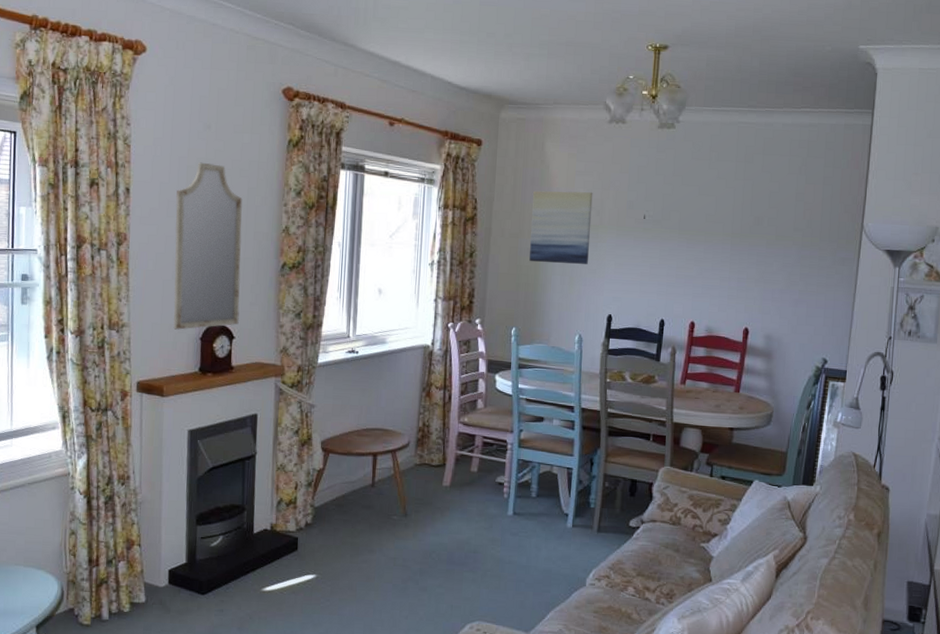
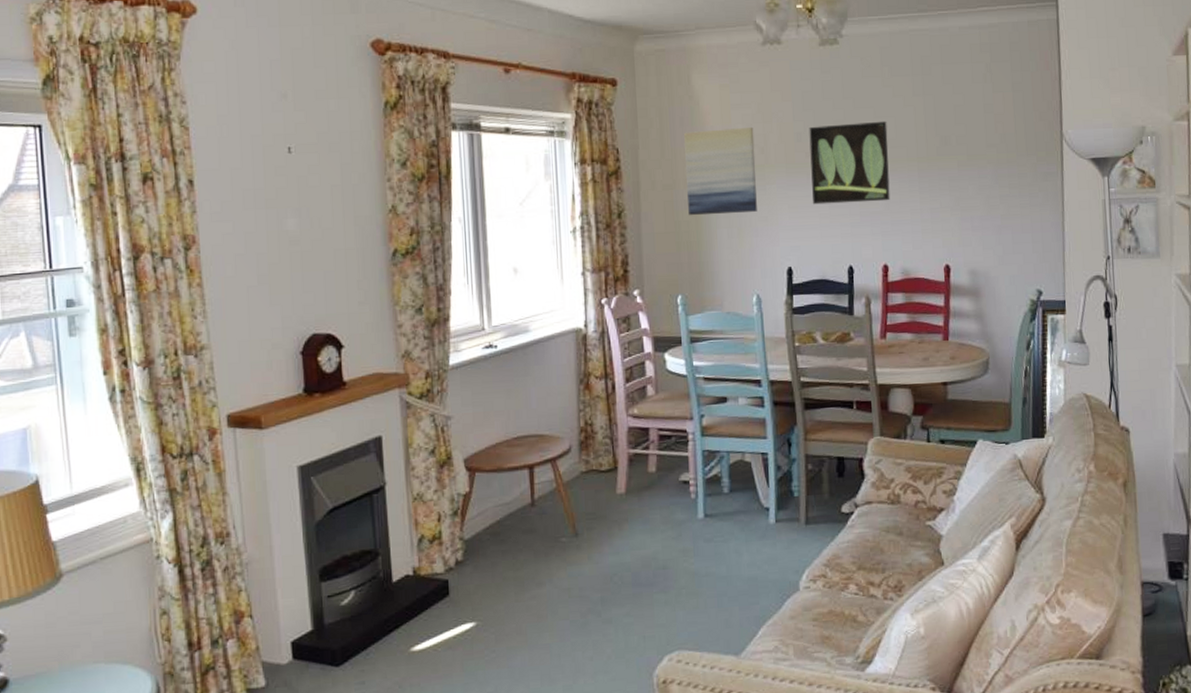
home mirror: present [173,162,243,330] -> none [252,139,347,345]
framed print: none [635,197,709,268] -> present [809,121,890,205]

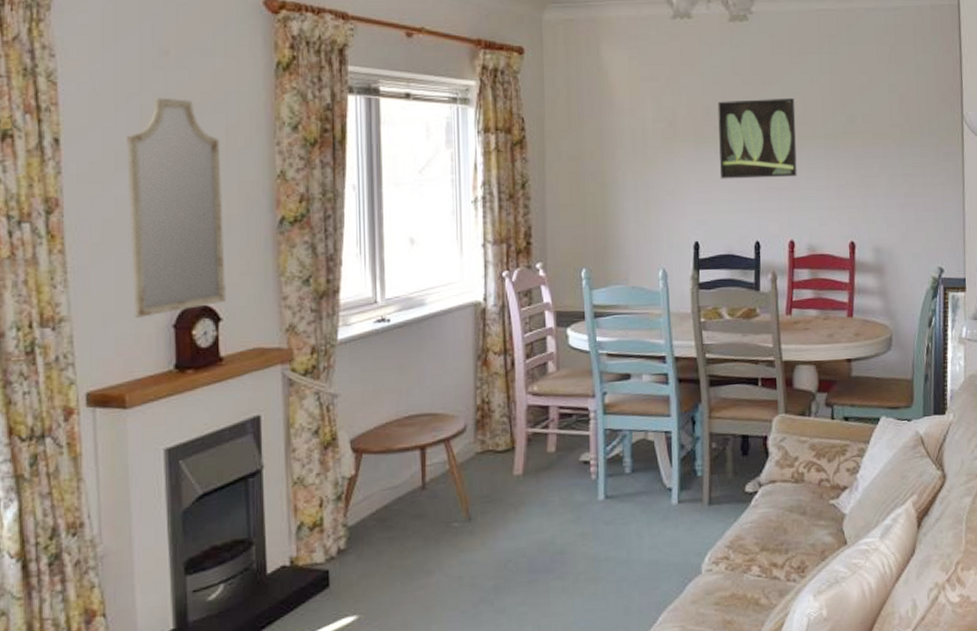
home mirror: none [252,139,347,345] -> present [125,98,226,318]
wall art: present [684,128,757,216] -> none [592,100,665,188]

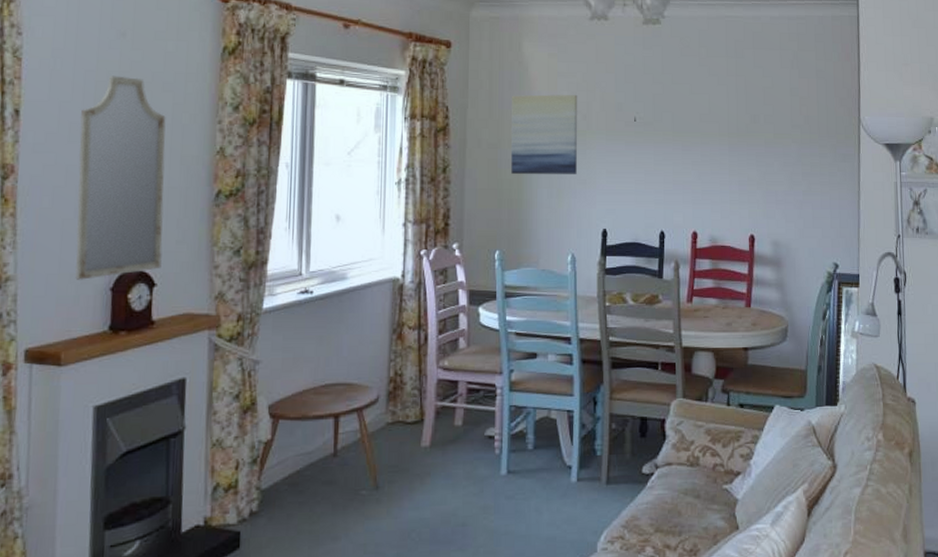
wall art: none [592,100,665,188] -> present [511,94,578,175]
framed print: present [717,97,797,179] -> none [629,97,702,172]

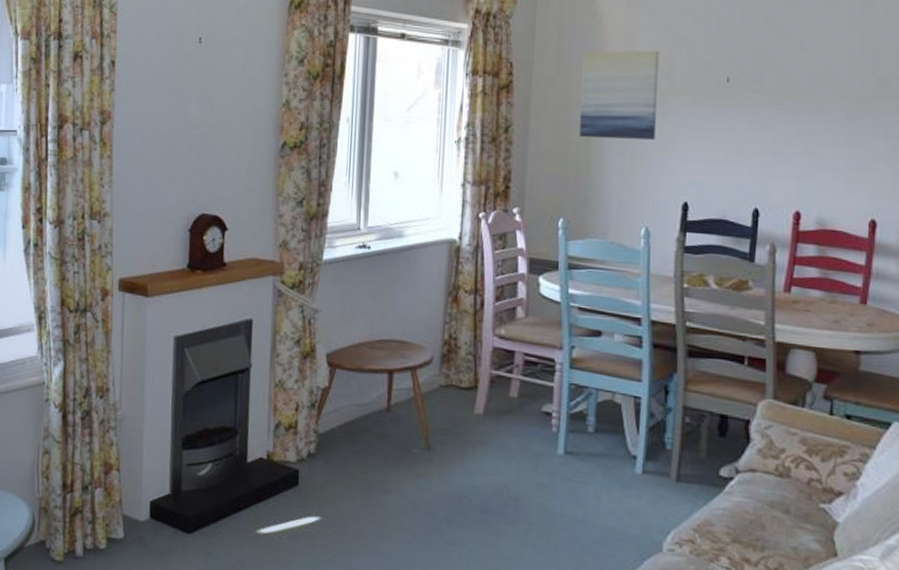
home mirror: present [74,75,166,280] -> none [159,29,238,220]

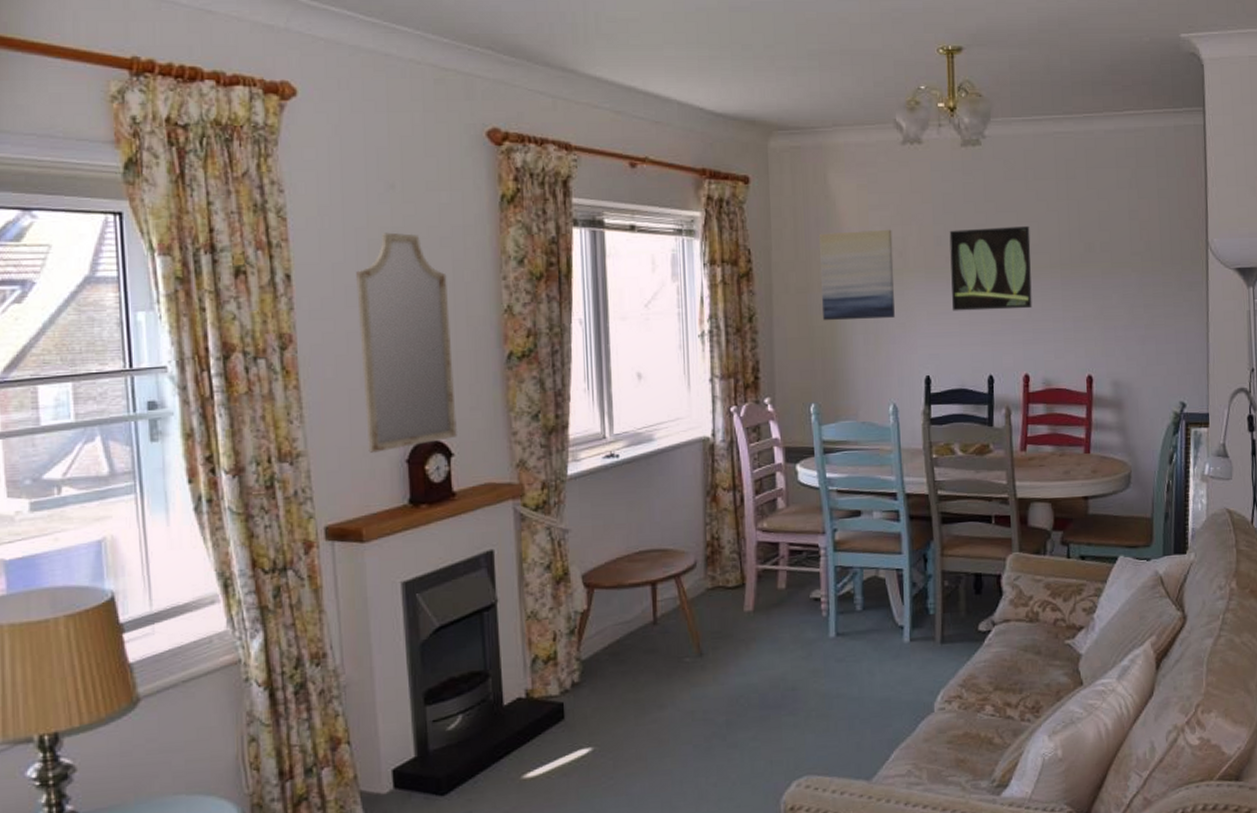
home mirror: none [159,29,238,220] -> present [355,232,457,453]
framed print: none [718,54,814,142] -> present [949,225,1032,311]

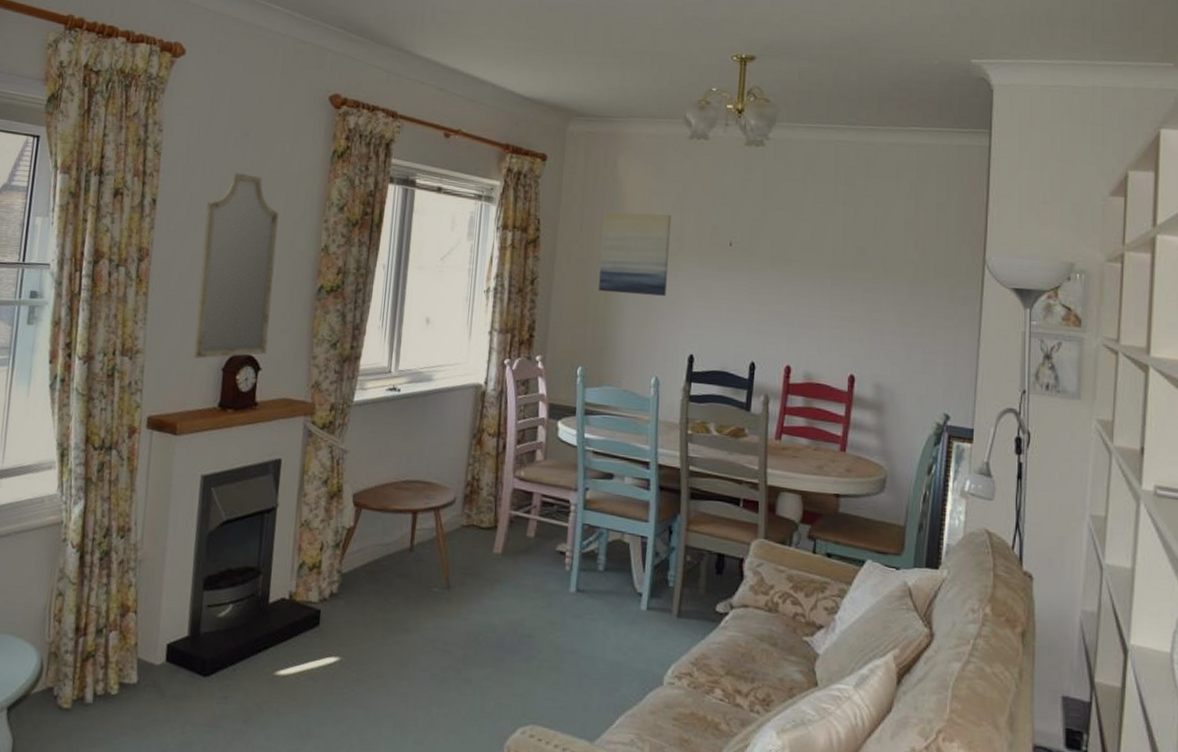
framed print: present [949,225,1032,311] -> none [721,221,805,303]

